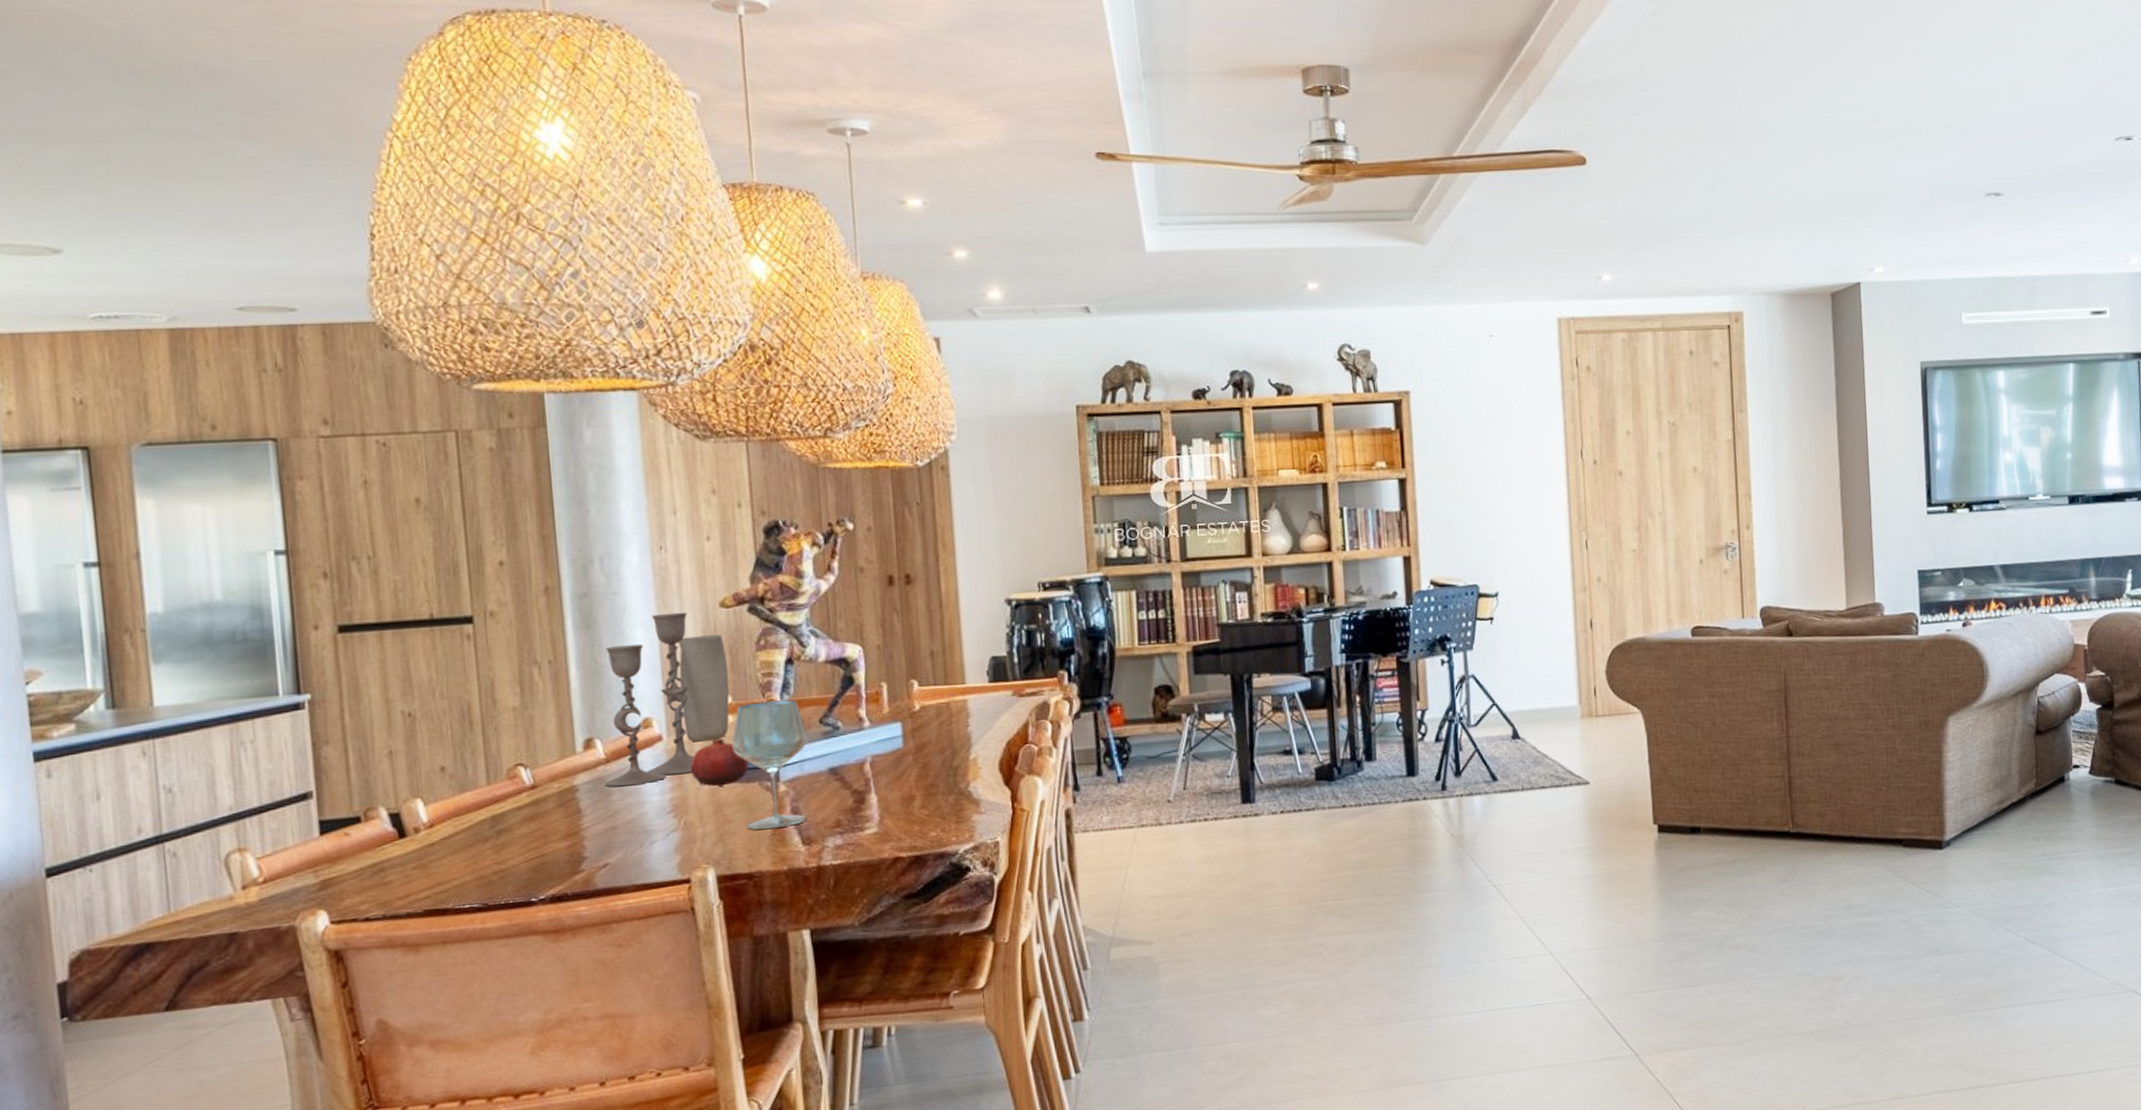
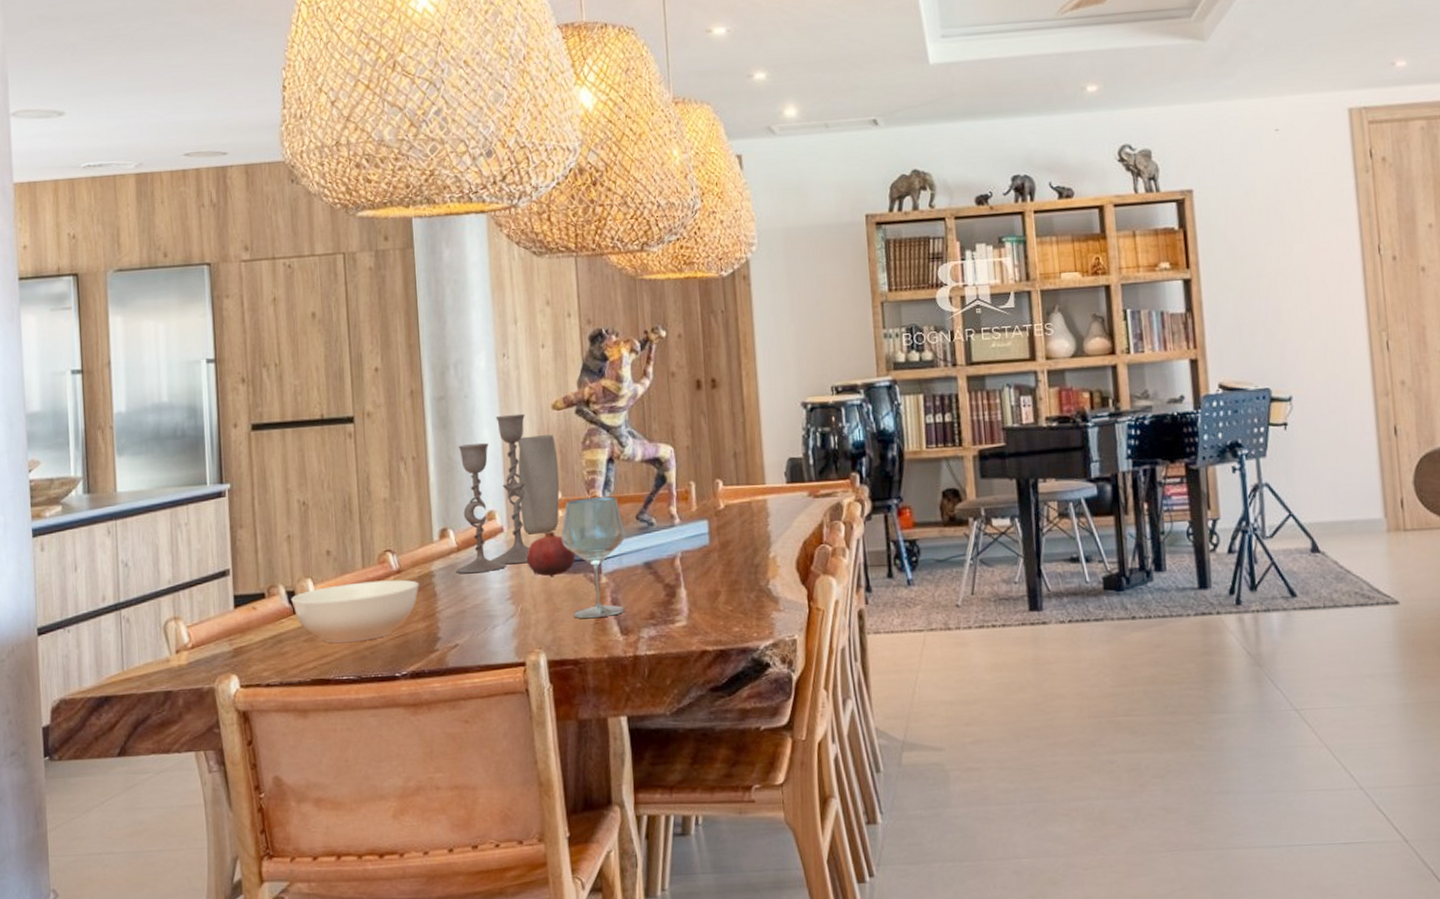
bowl: none [395,795,560,870] -> present [291,579,419,644]

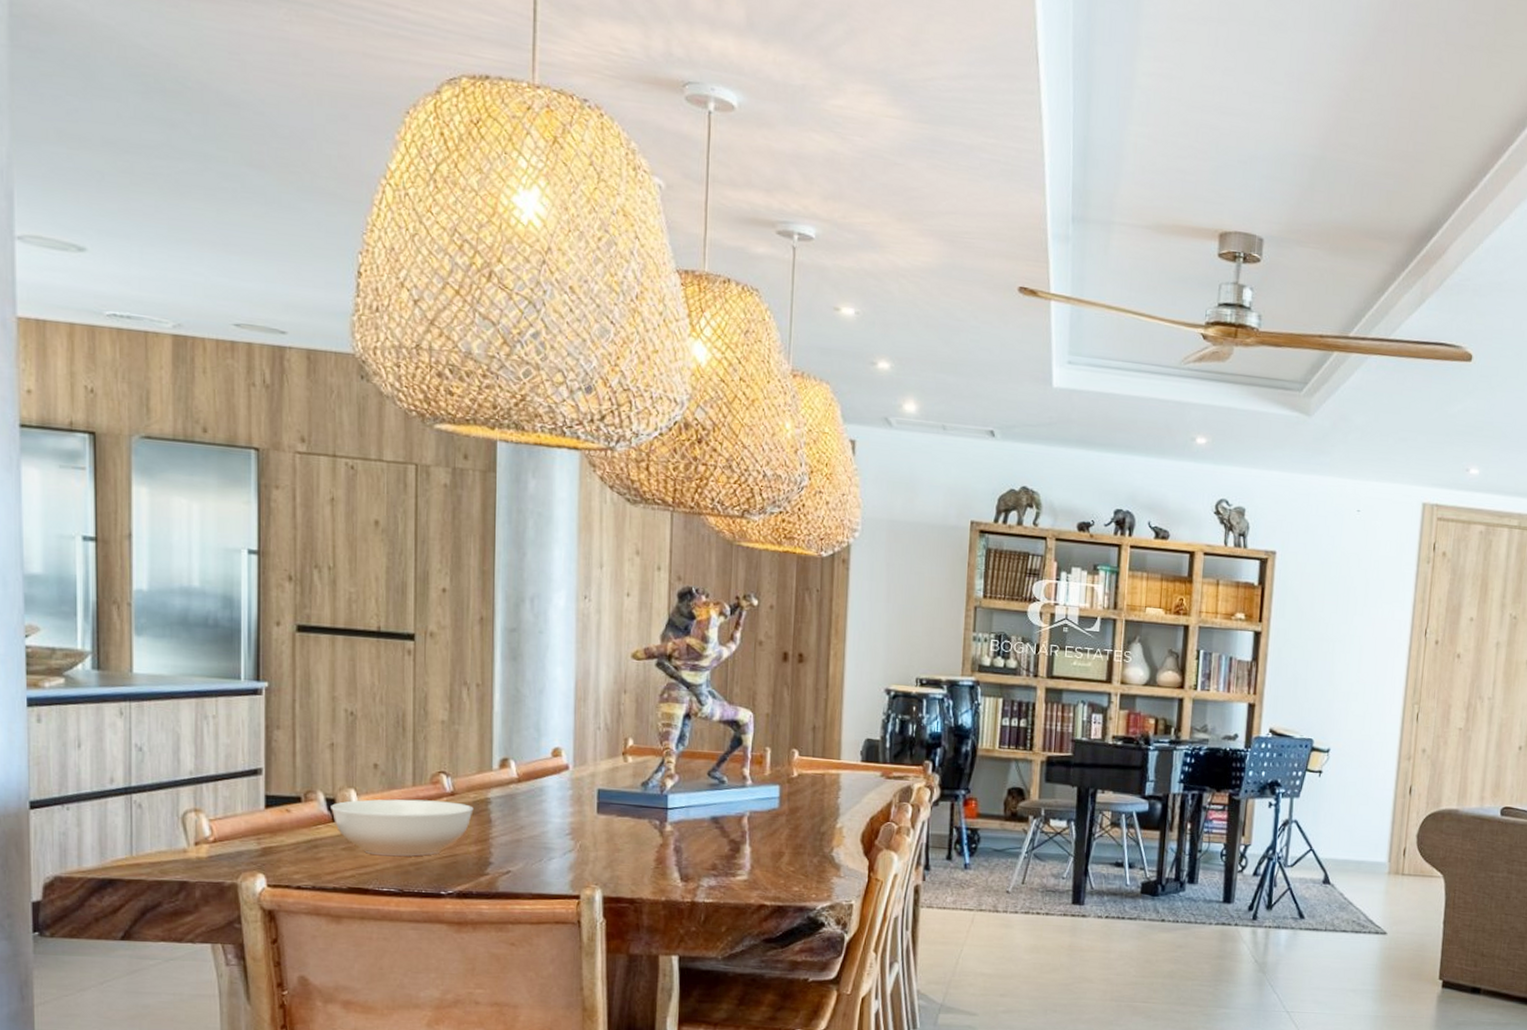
candlestick: present [455,413,529,574] -> none [514,656,602,806]
vase: present [517,435,560,535] -> none [589,680,633,777]
fruit: present [526,531,576,577] -> none [590,774,642,819]
wine glass: present [561,496,626,619] -> none [629,748,696,863]

